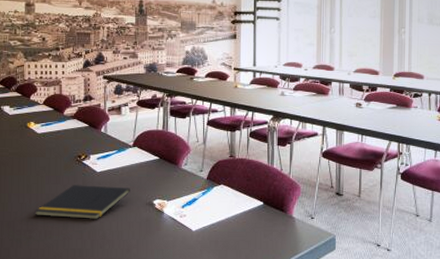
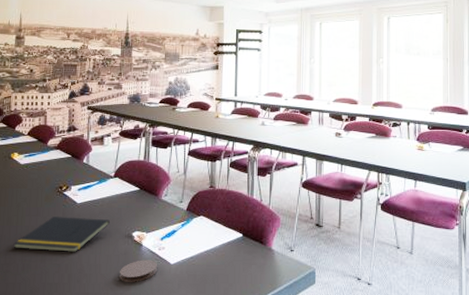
coaster: none [142,226,180,248] -> present [119,260,158,282]

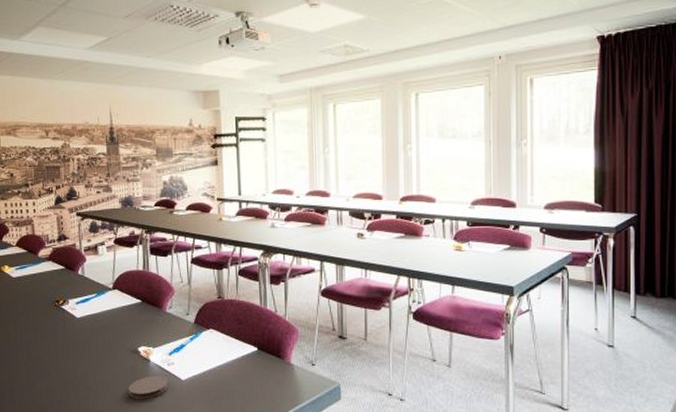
notepad: present [13,215,110,252] -> none [15,331,113,368]

